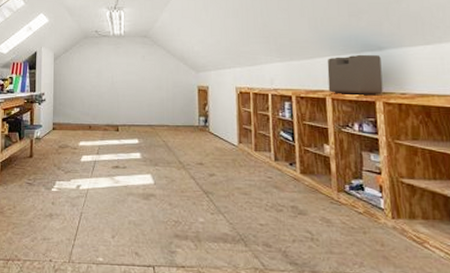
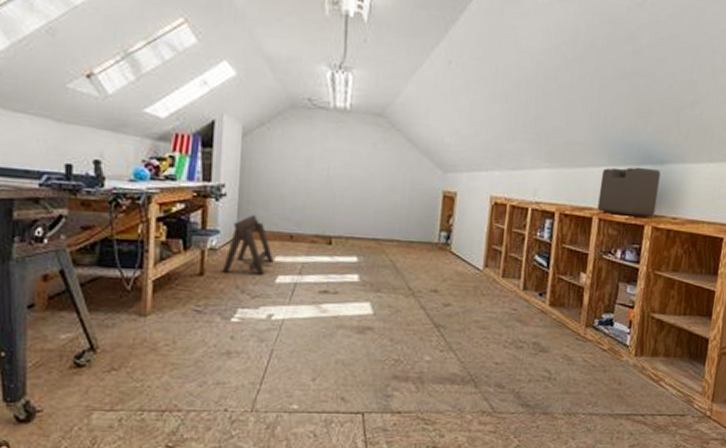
sawhorse: none [44,113,79,156] -> present [222,215,274,276]

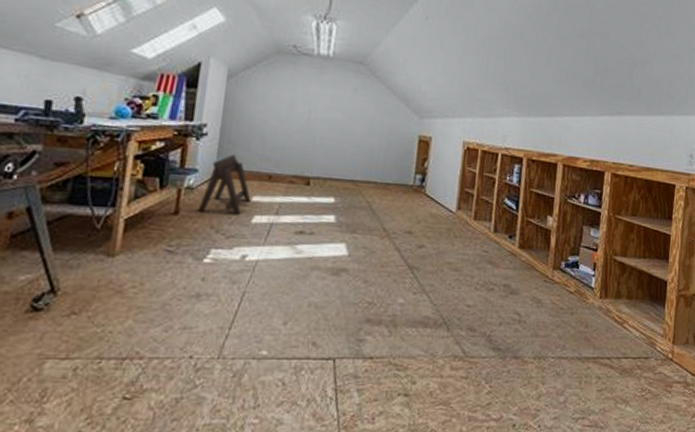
tool box: present [597,167,661,219] -> none [561,117,617,166]

